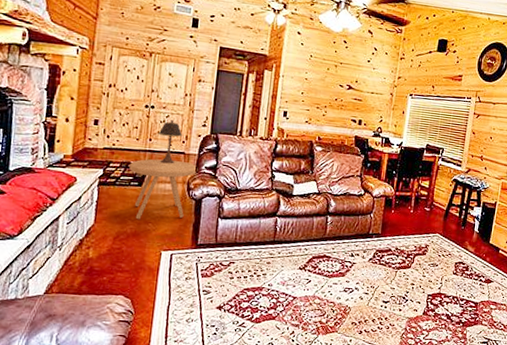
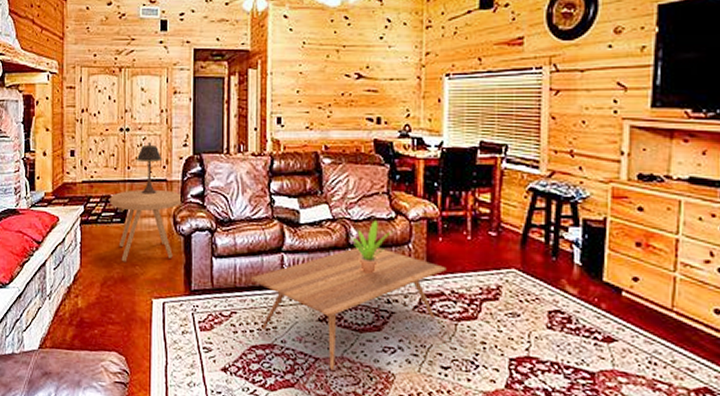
coffee table: none [248,214,395,306] -> present [250,245,447,370]
potted plant: none [330,195,361,235] -> present [350,220,393,274]

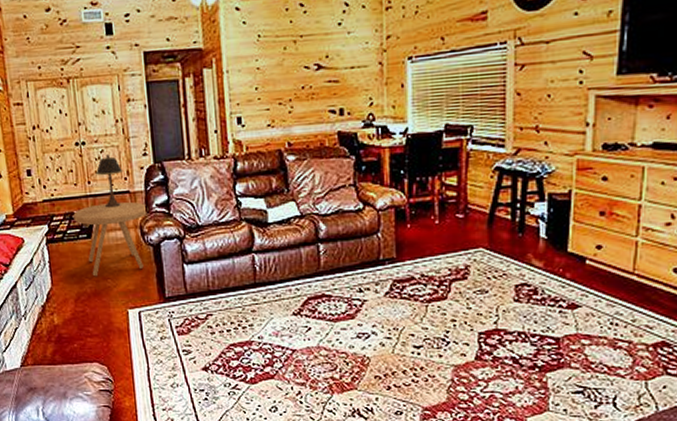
coffee table: present [250,245,447,370] -> none [223,238,416,359]
potted plant: present [350,220,393,274] -> none [320,213,361,266]

